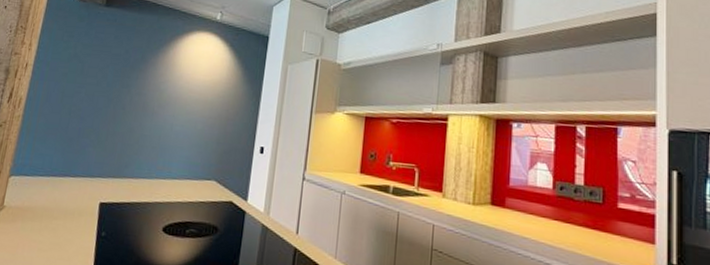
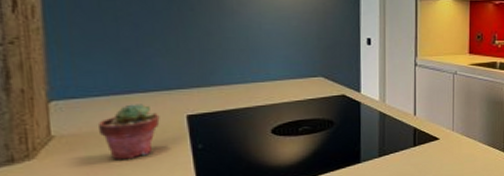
potted succulent: none [35,186,80,237] -> present [97,104,160,161]

